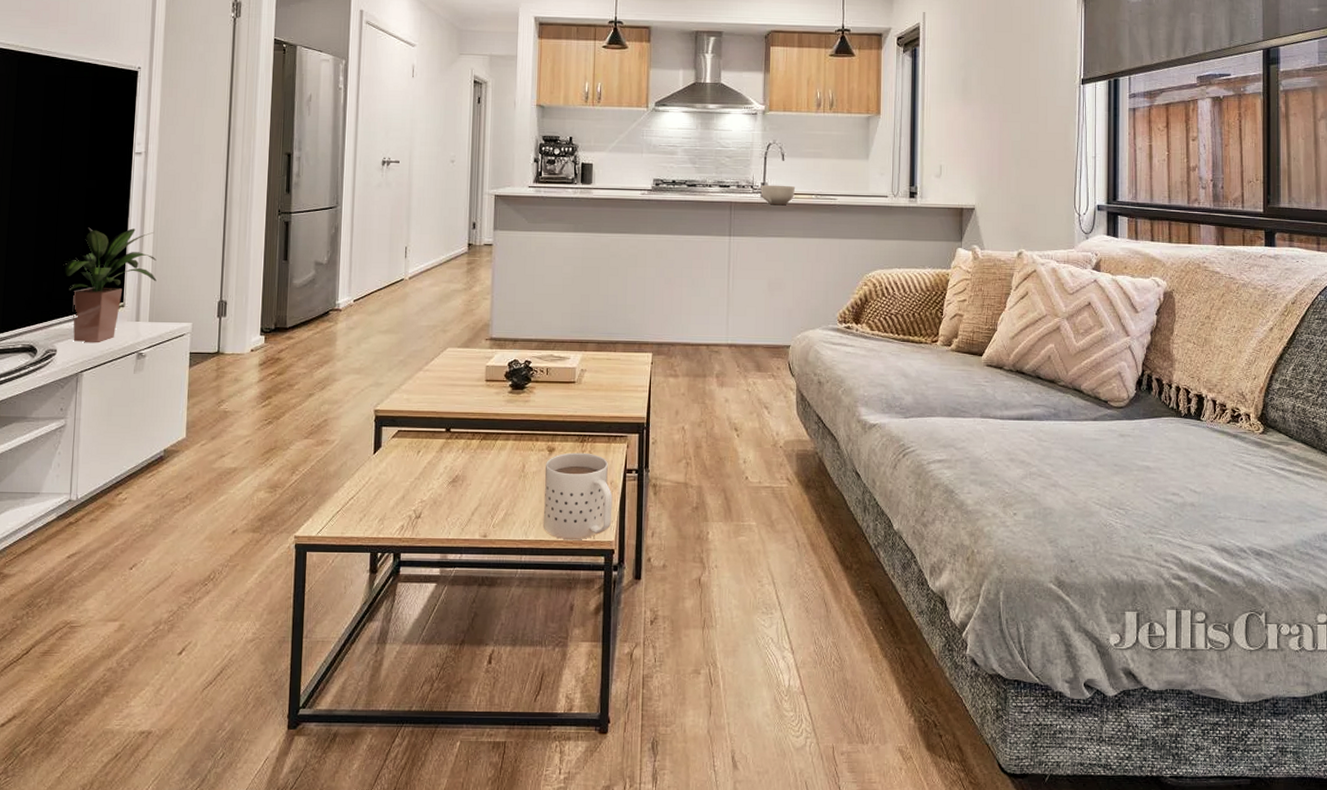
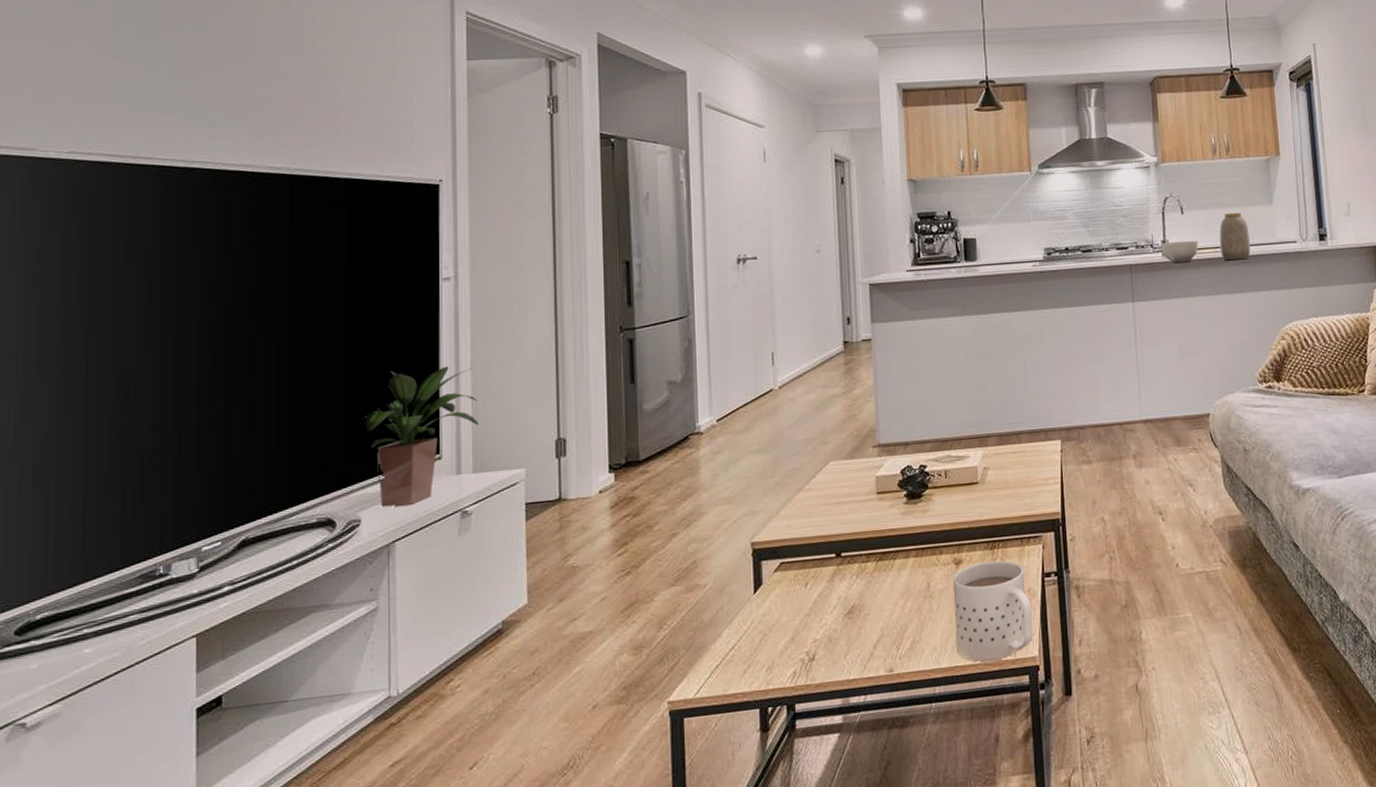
vase: none [815,163,844,208] -> present [1219,212,1251,261]

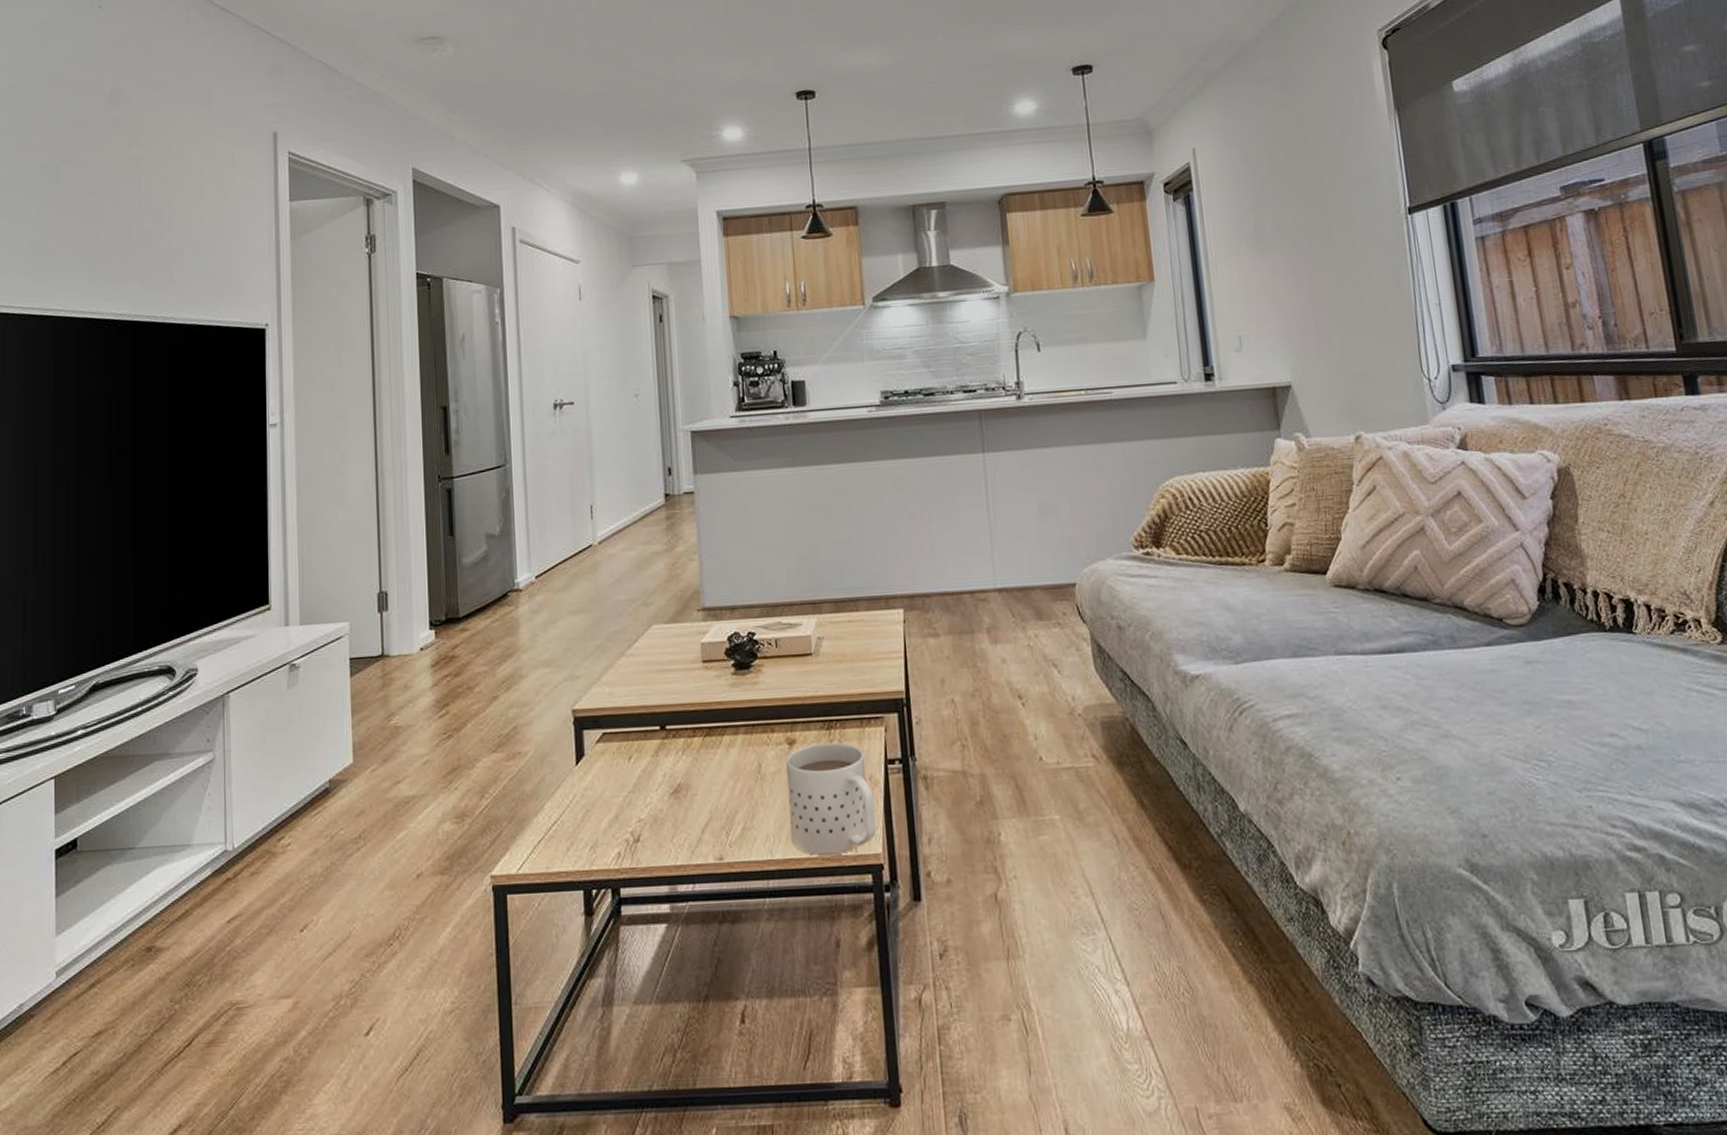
potted plant: present [365,366,479,507] -> none [201,514,305,657]
bowl: present [1161,240,1199,263] -> none [1014,382,1059,408]
vase: present [1219,212,1251,261] -> none [1083,348,1121,406]

